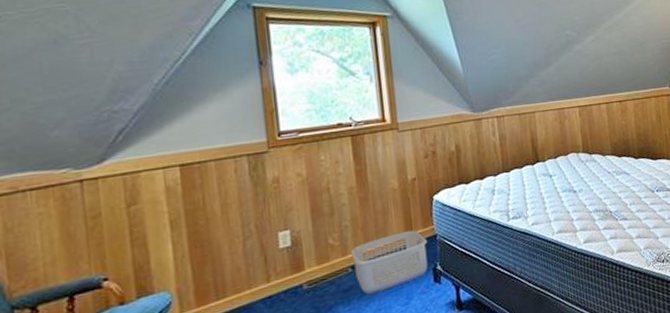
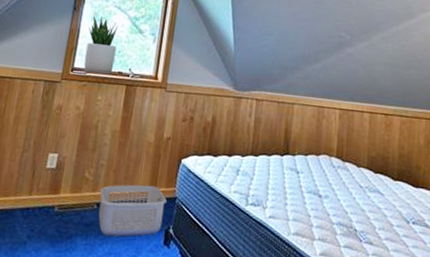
planter: none [285,66,330,133] -> present [84,16,119,75]

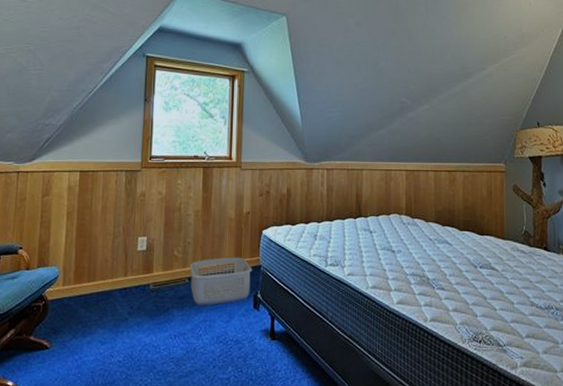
planter: present [84,16,119,75] -> none [160,105,190,159]

